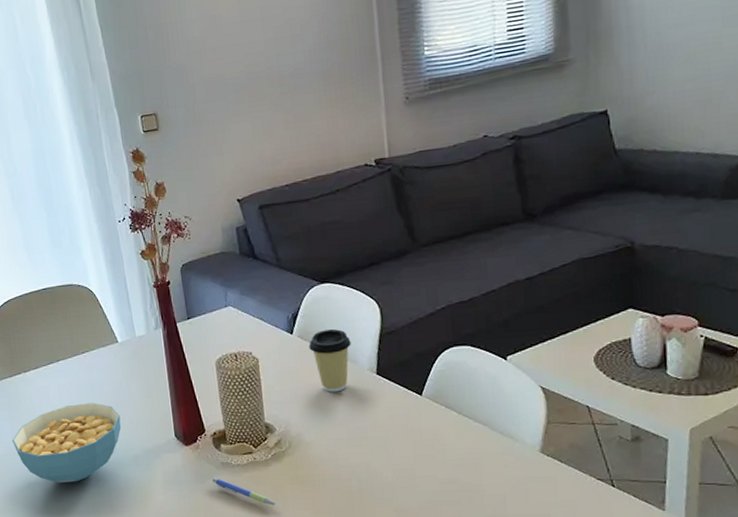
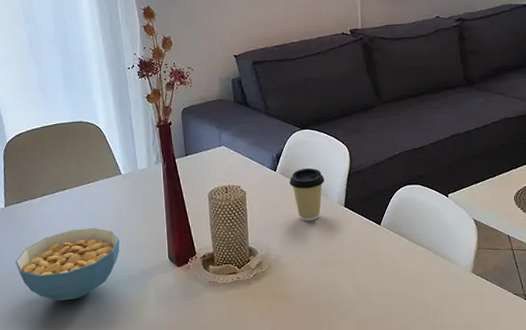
pen: present [212,477,276,506] -> none [200,294,255,319]

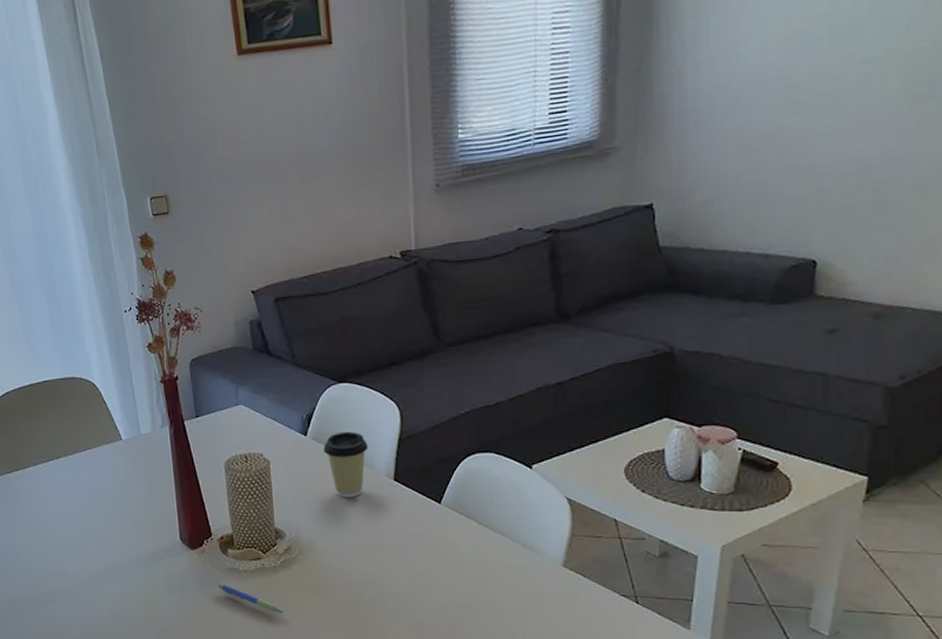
cereal bowl: present [15,228,120,301] -> none [10,502,124,584]
pen: none [200,294,255,319] -> present [218,583,284,614]

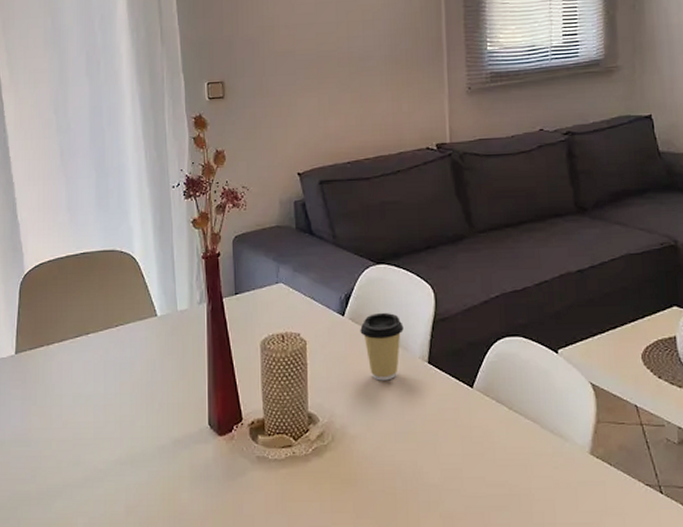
pen: present [218,583,284,614] -> none [245,473,313,508]

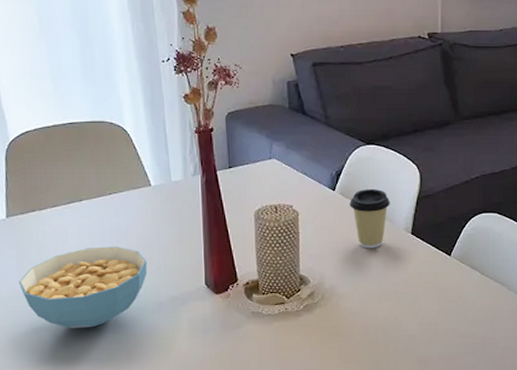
cereal bowl: none [22,383,150,476] -> present [19,246,147,328]

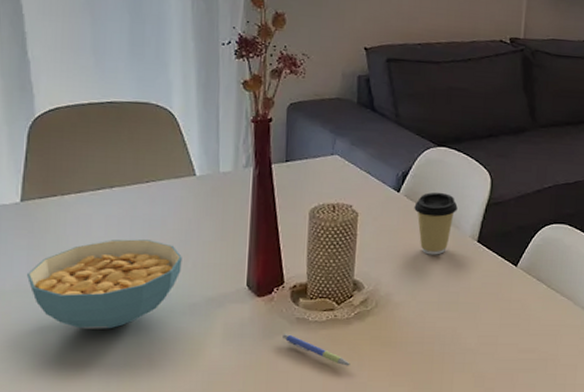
pen: none [241,326,303,355] -> present [283,333,350,366]

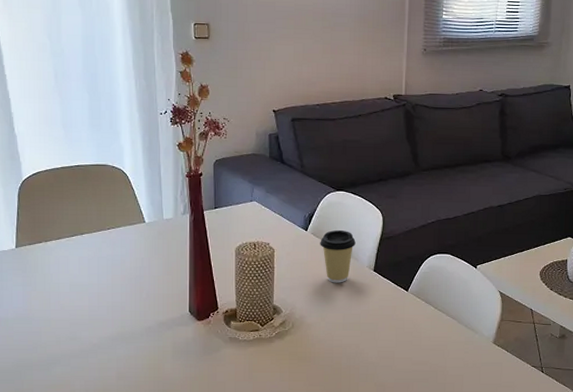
cereal bowl: present [27,239,182,329] -> none [24,275,138,348]
pen: present [283,333,350,366] -> none [219,350,274,377]

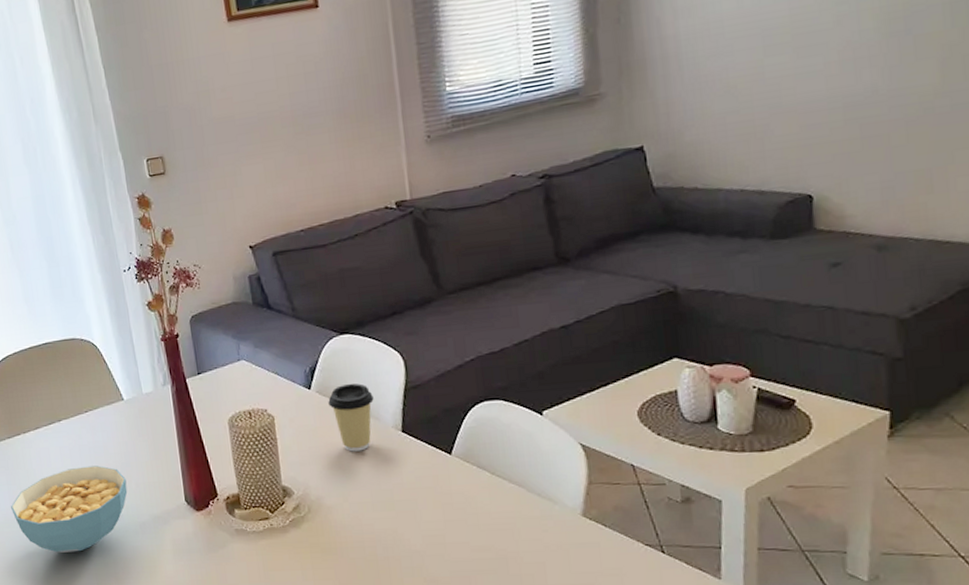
cereal bowl: none [24,275,138,348] -> present [11,465,128,553]

